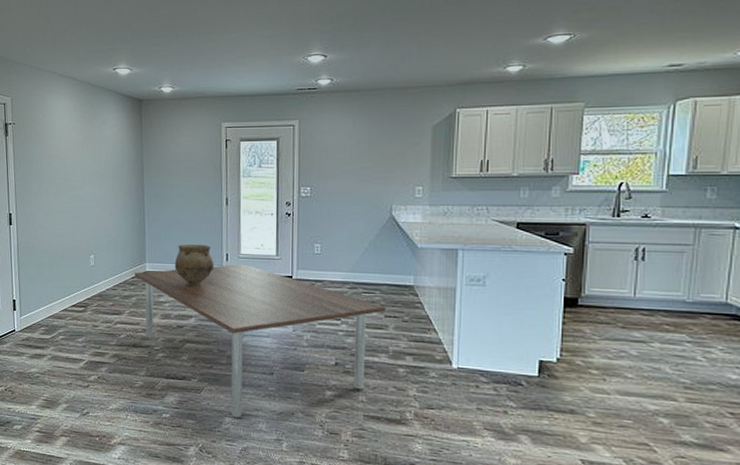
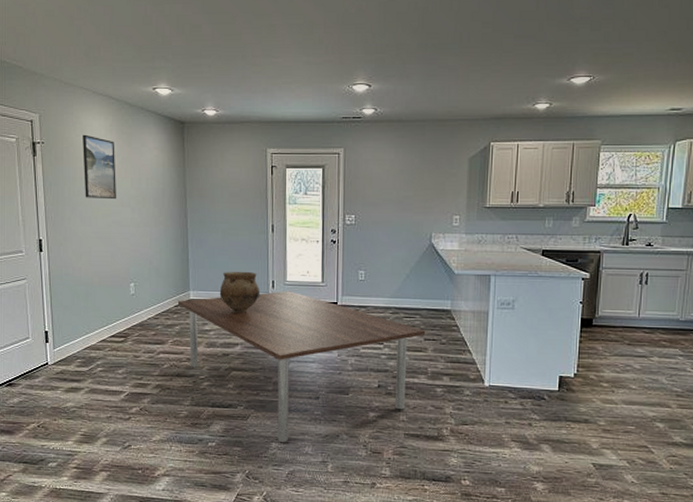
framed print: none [49,114,79,175] -> present [83,134,116,200]

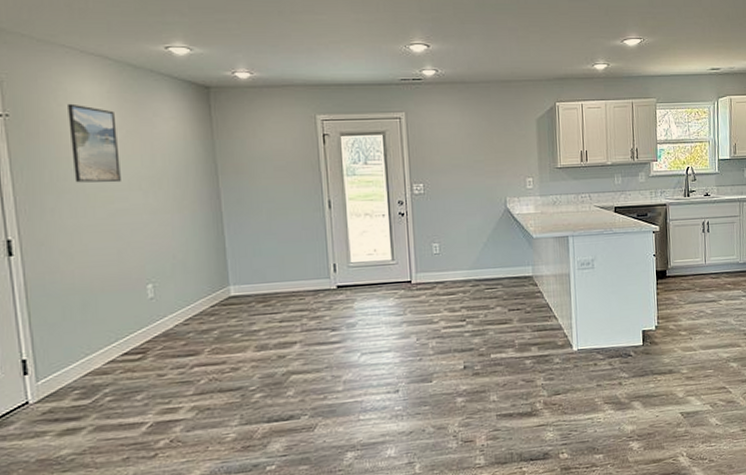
dining table: present [177,291,426,442] -> none [214,273,510,450]
ceramic pot: present [219,271,260,314] -> none [268,256,320,307]

